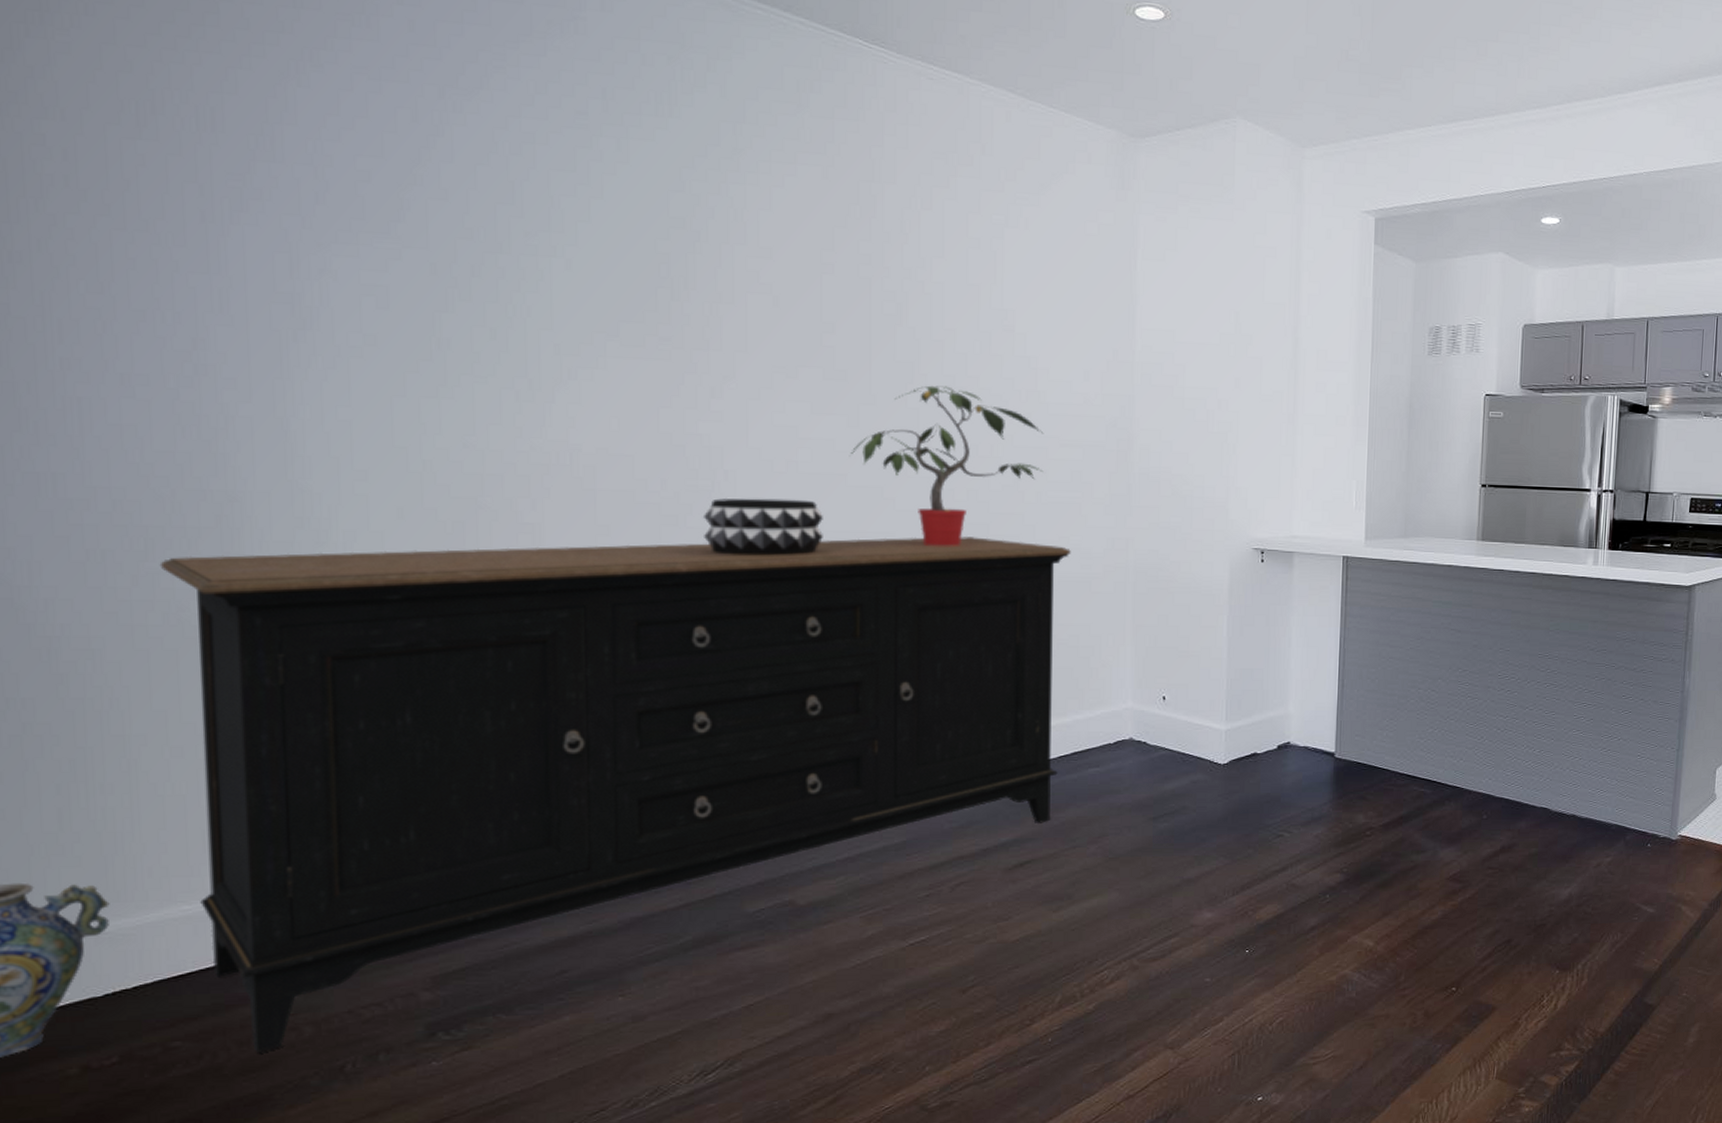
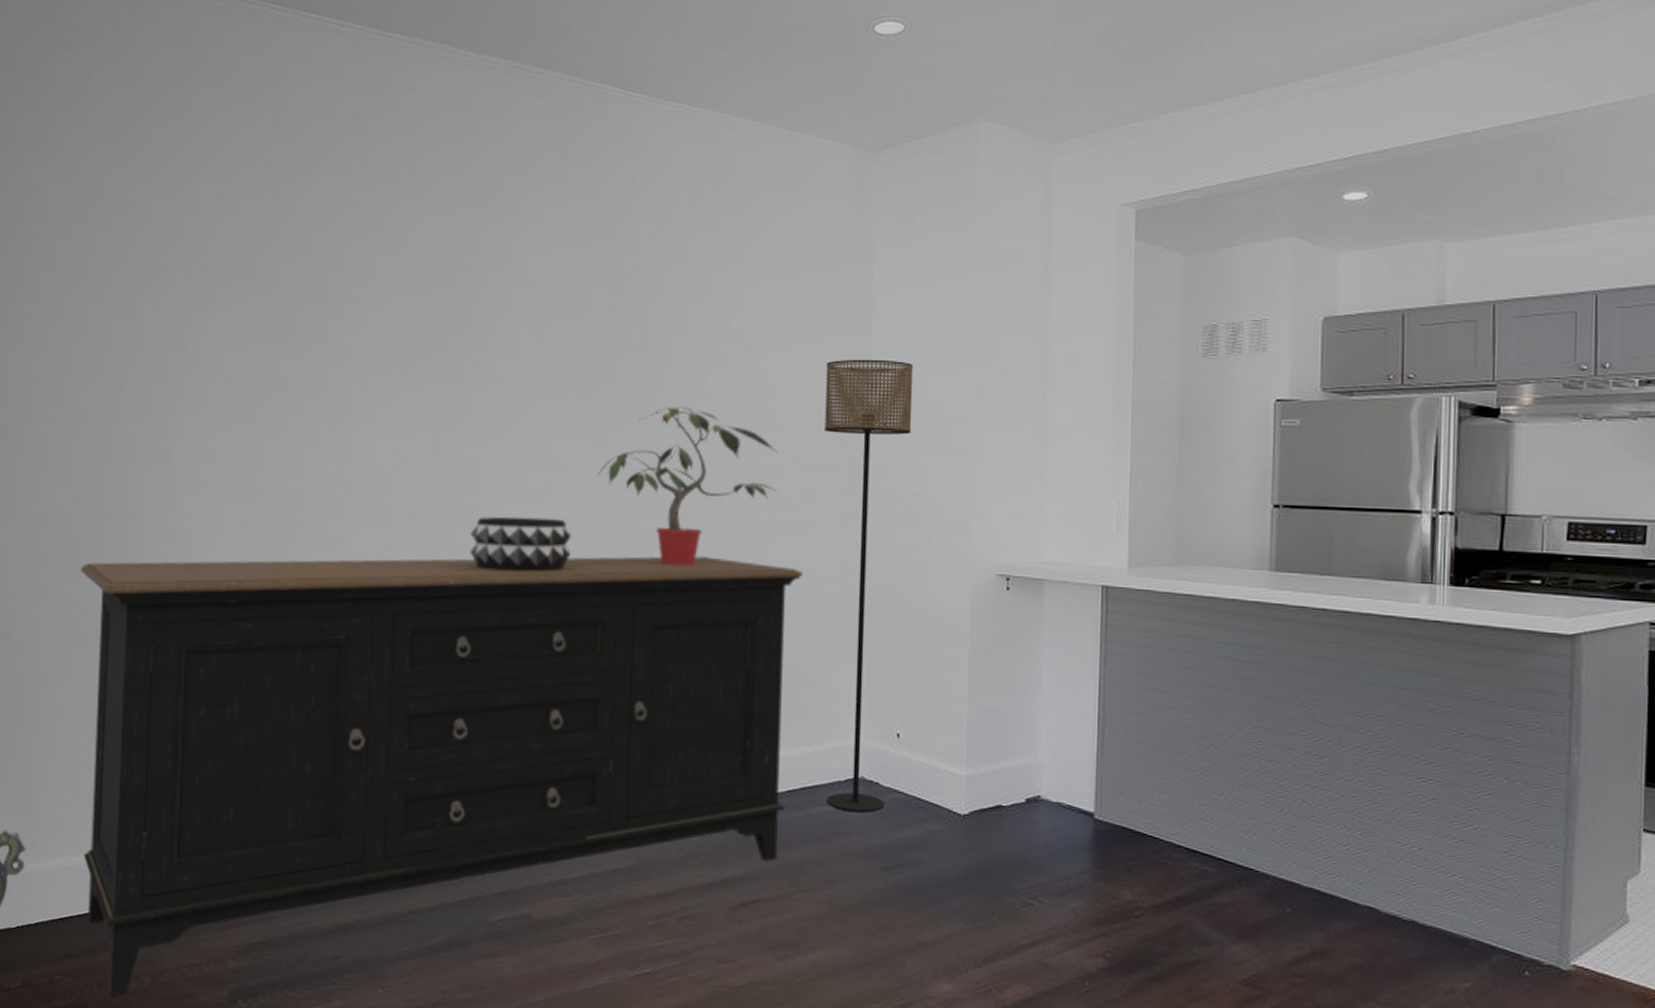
floor lamp: none [1090,343,1176,771] -> present [824,359,914,813]

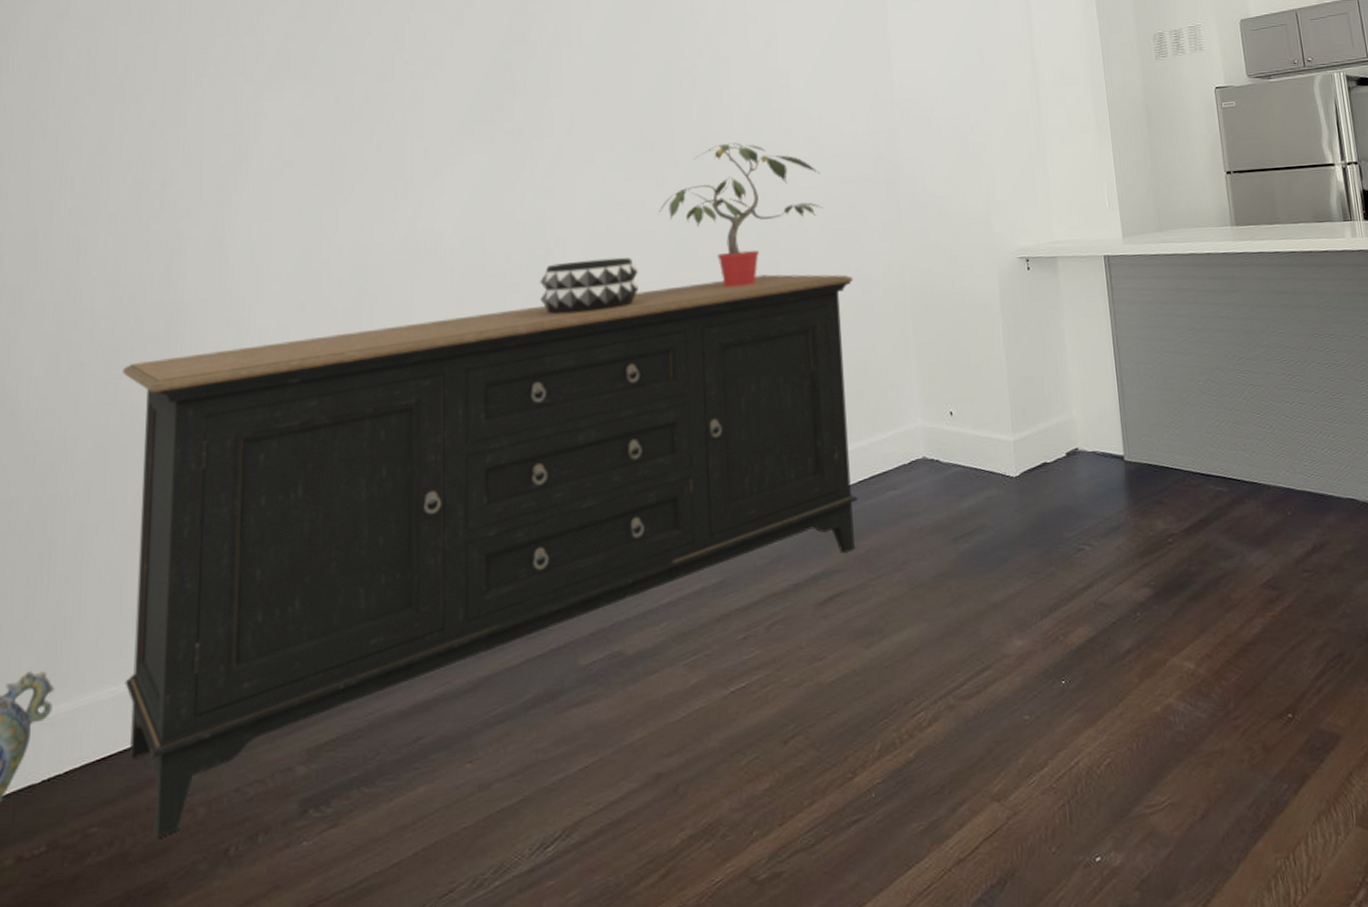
floor lamp: present [824,359,914,813] -> none [855,84,946,492]

